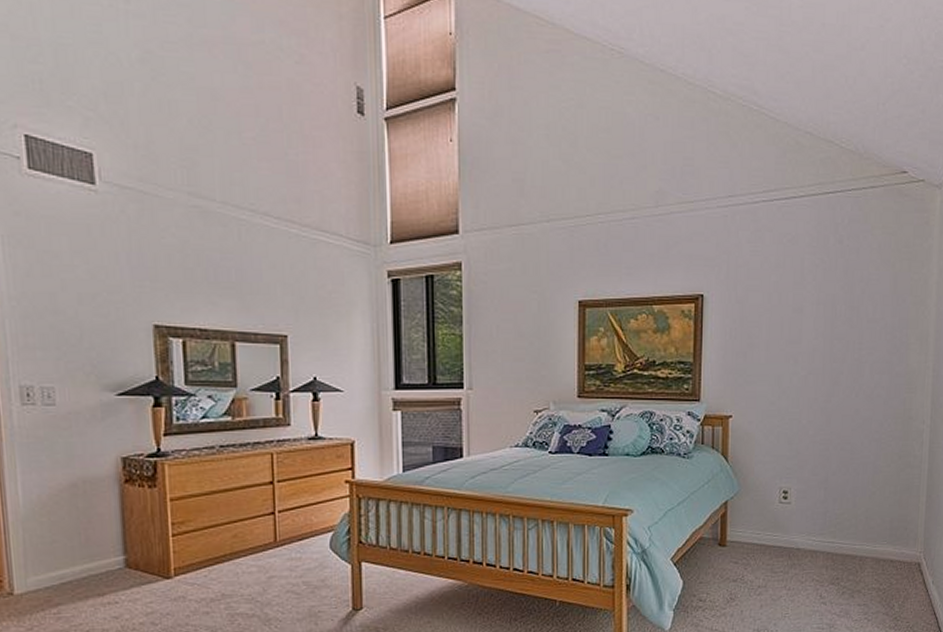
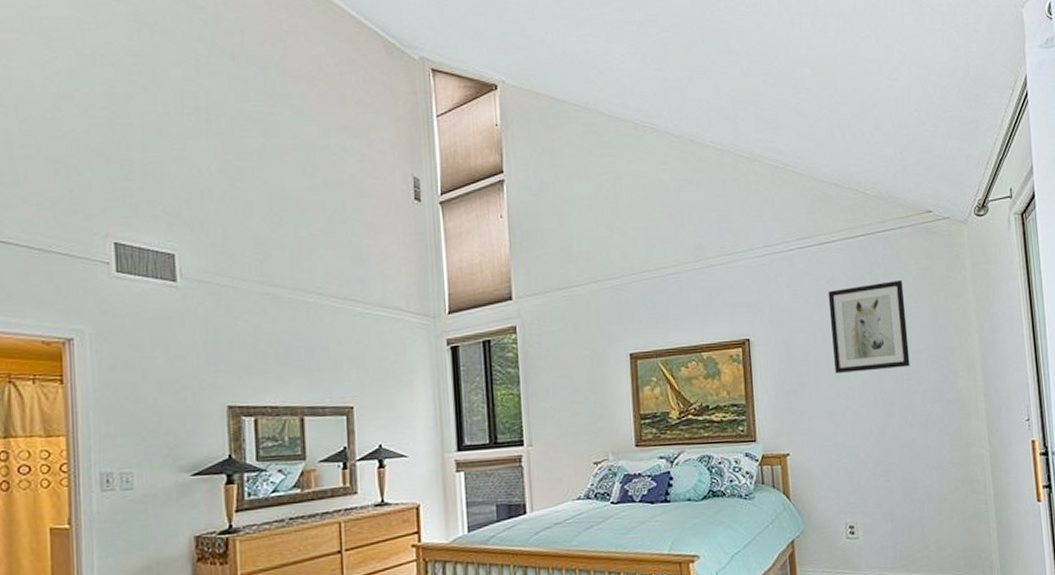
wall art: none [787,244,868,337] -> present [827,280,910,373]

